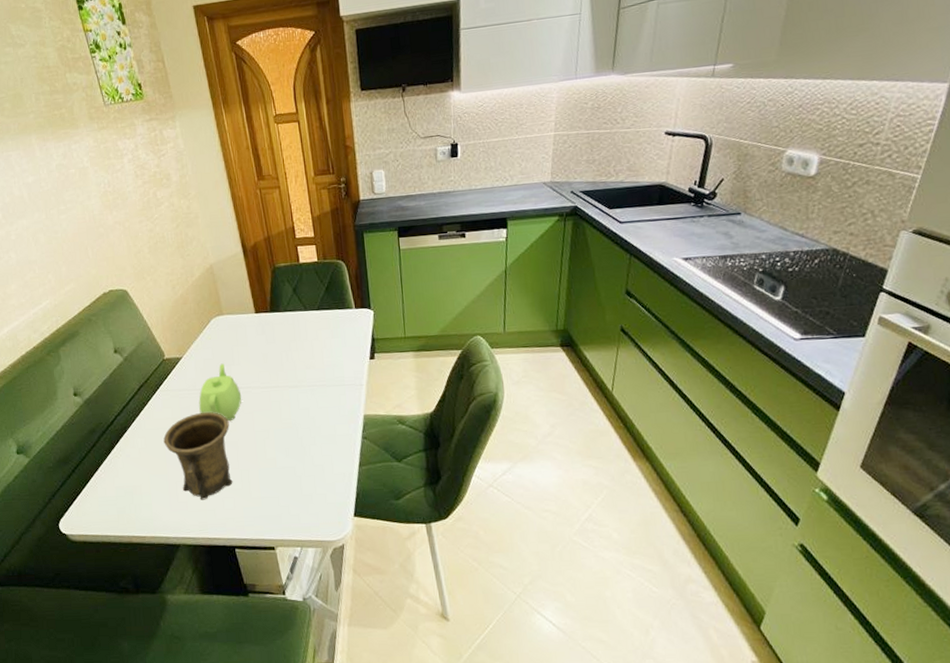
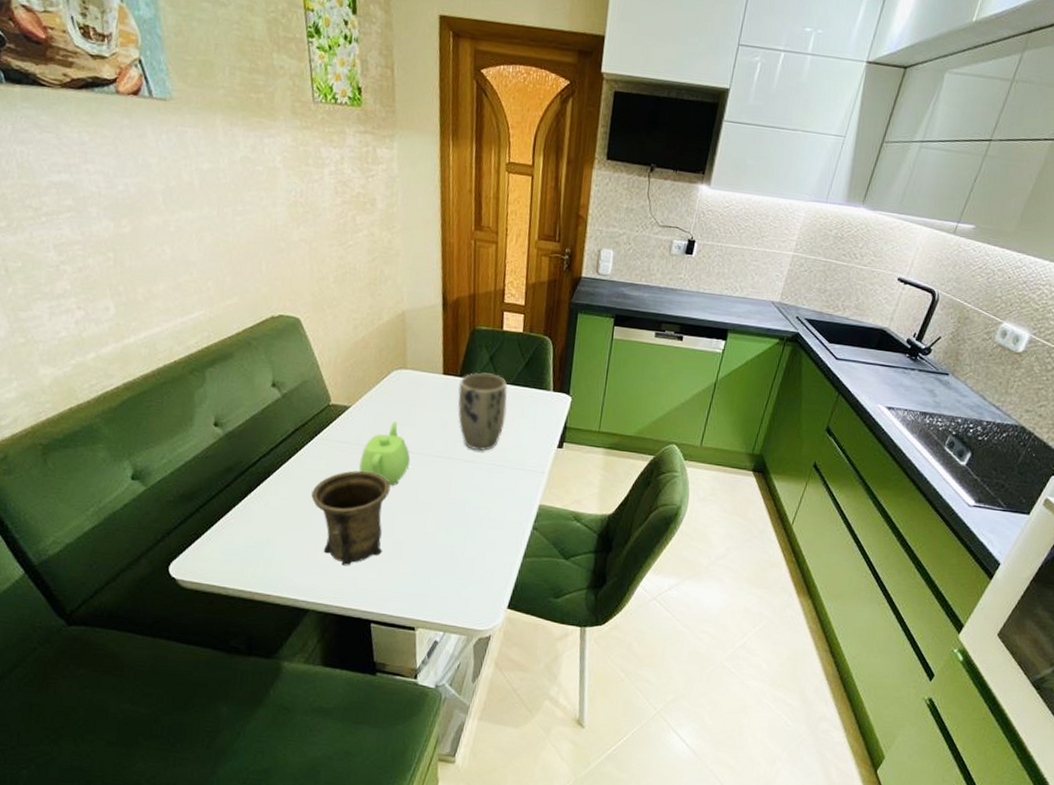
plant pot: none [271,303,318,375] -> present [457,372,508,451]

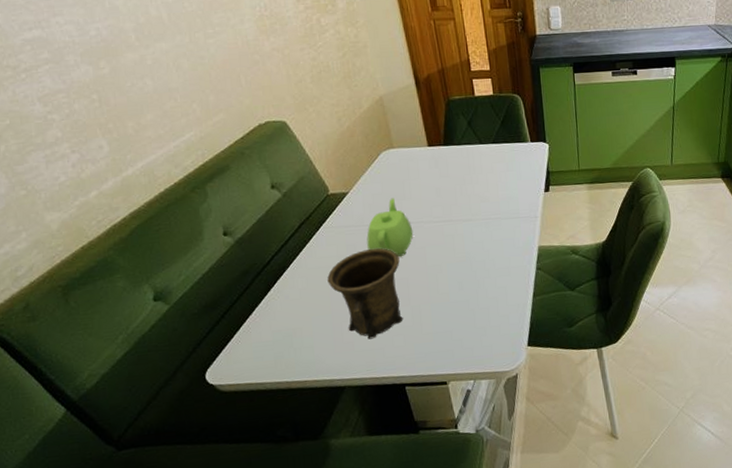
plant pot: present [457,372,508,451] -> none [444,136,493,209]

